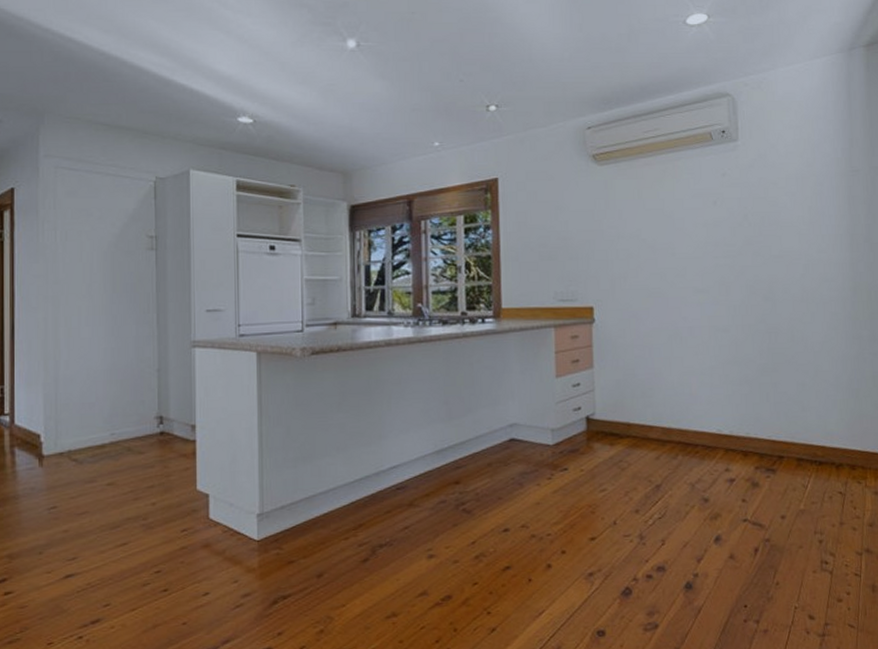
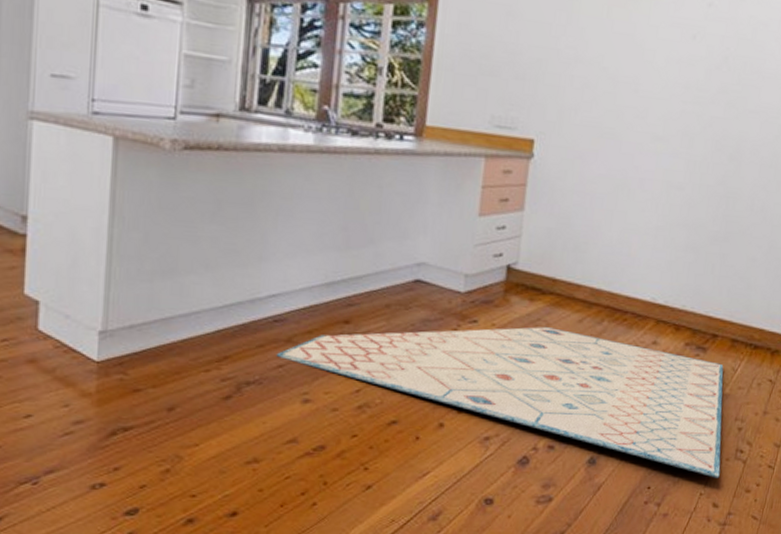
rug: none [401,466,810,591] -> present [276,326,724,478]

